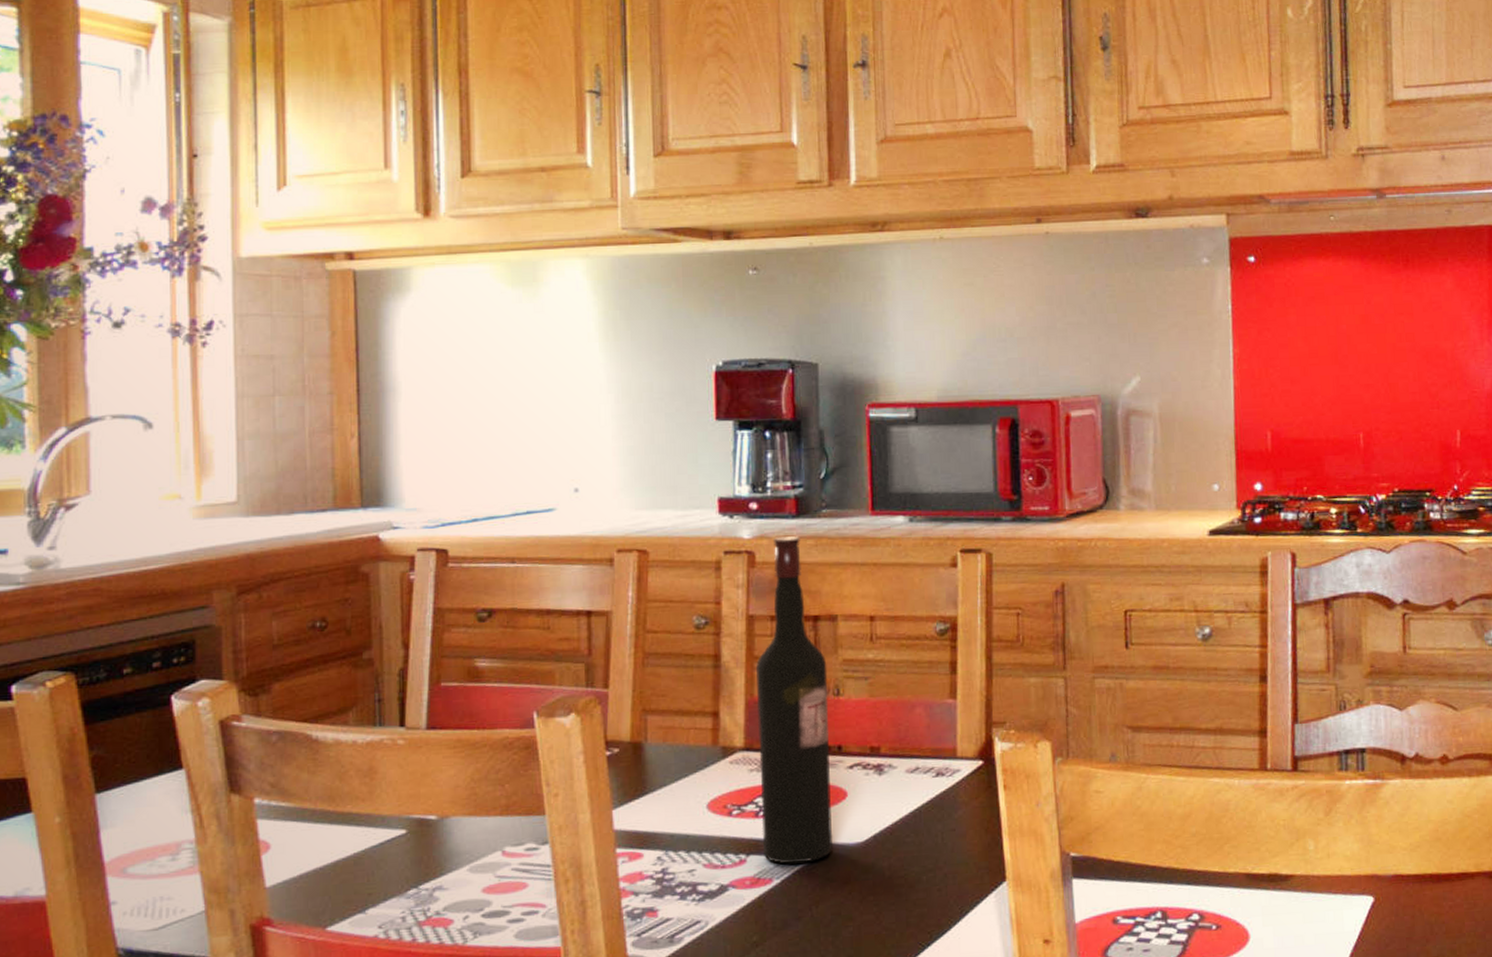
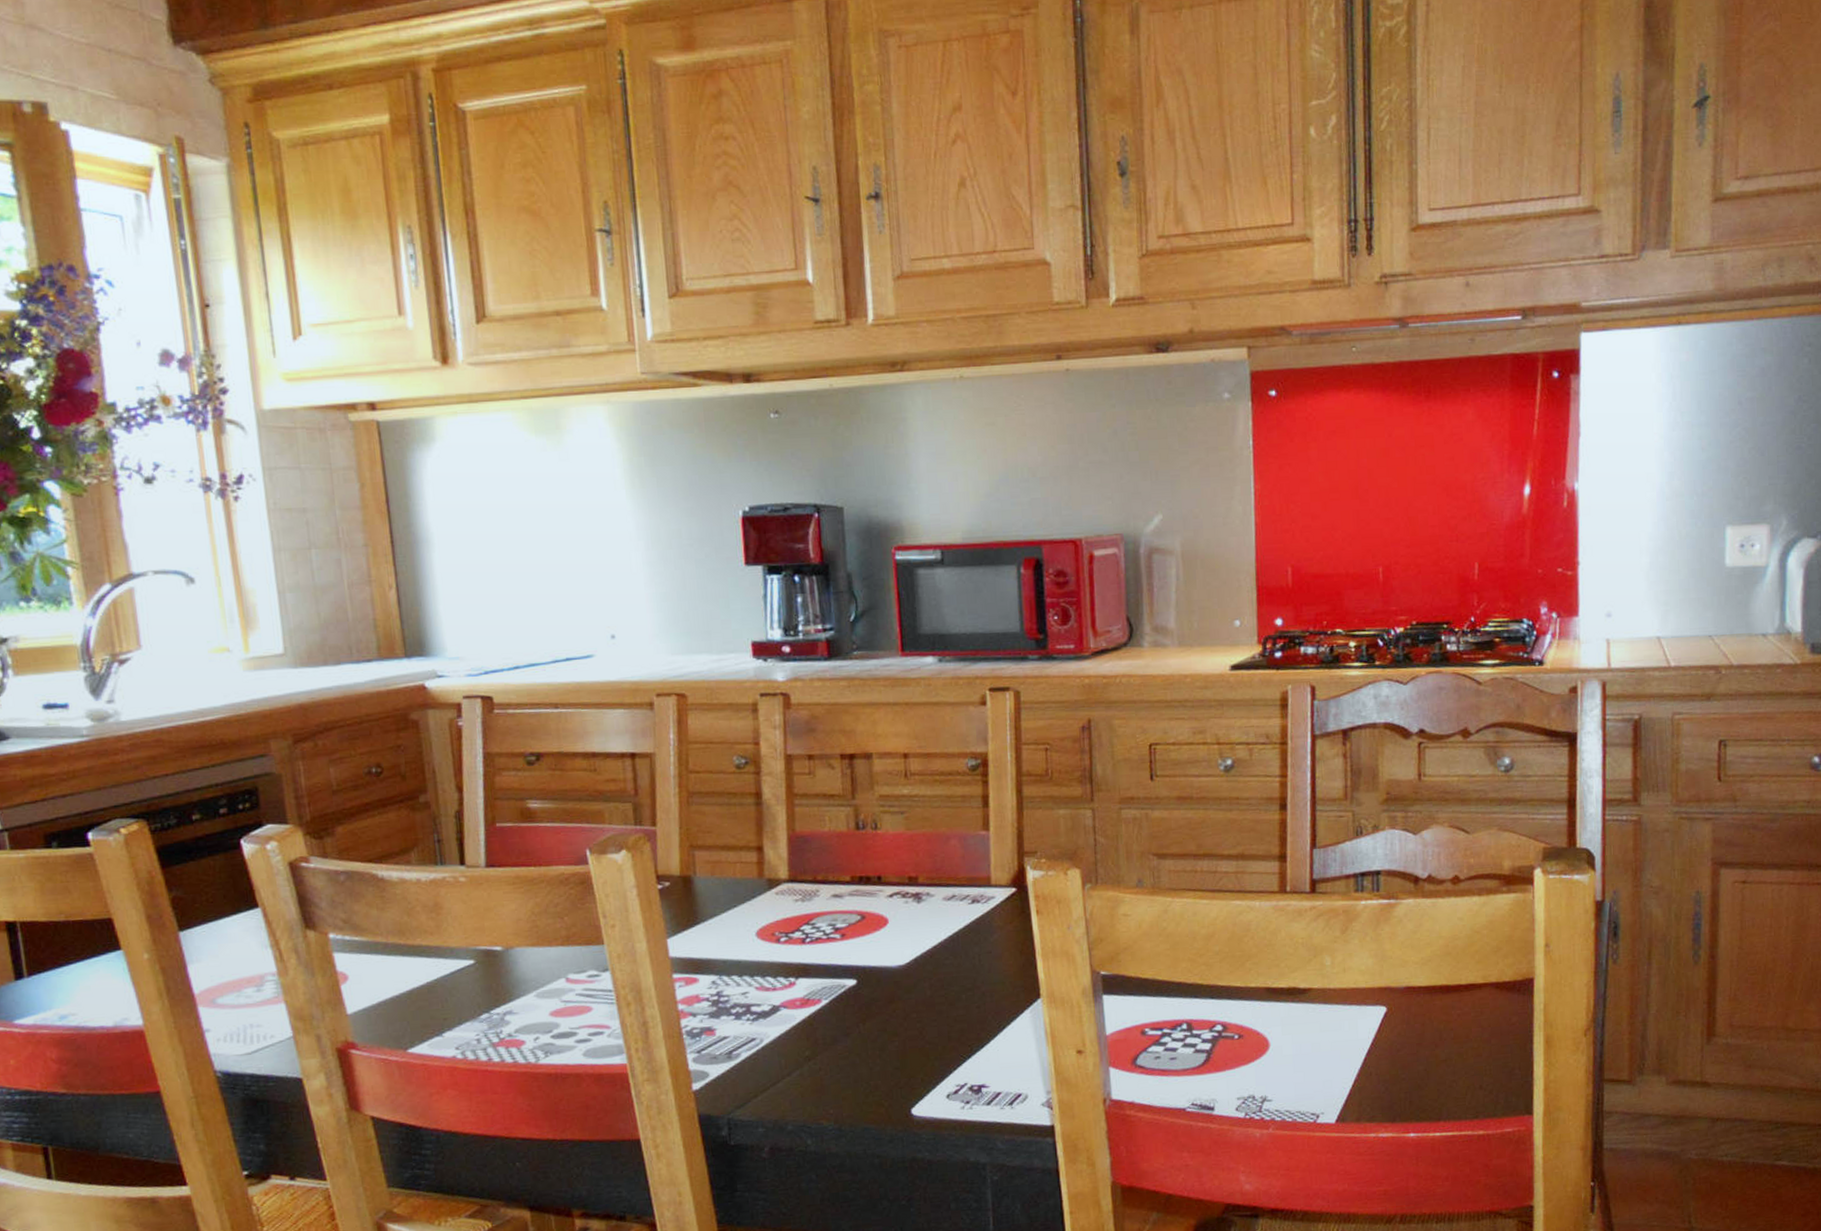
wine bottle: present [756,536,833,864] -> none [796,678,877,986]

